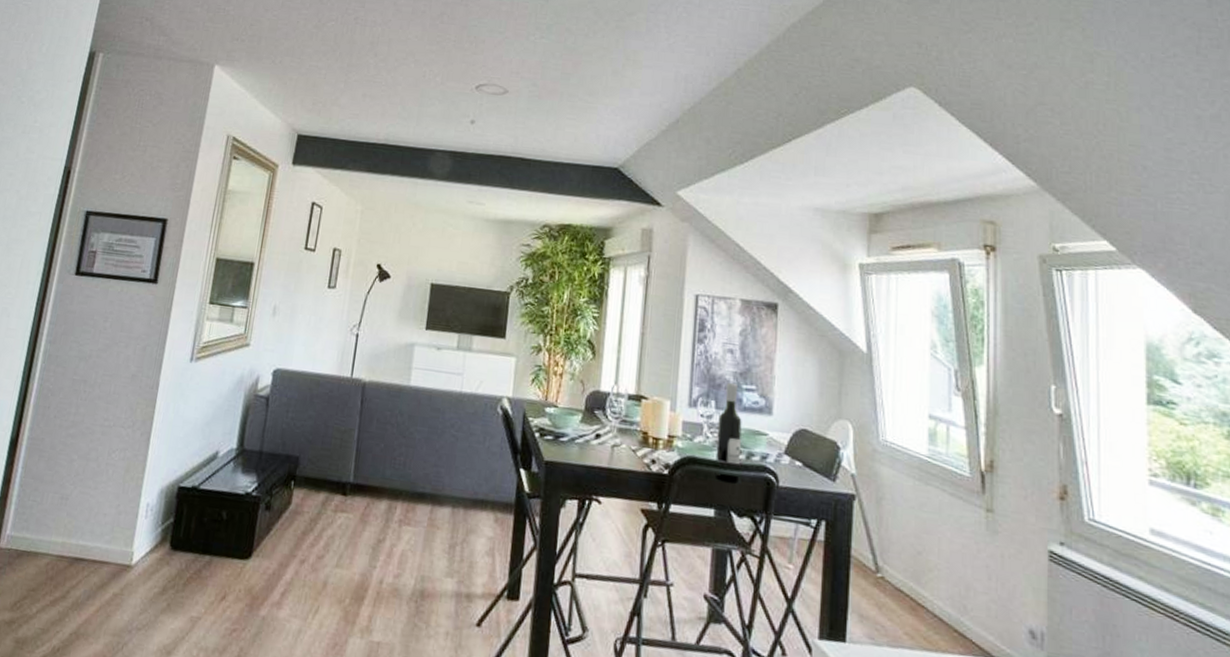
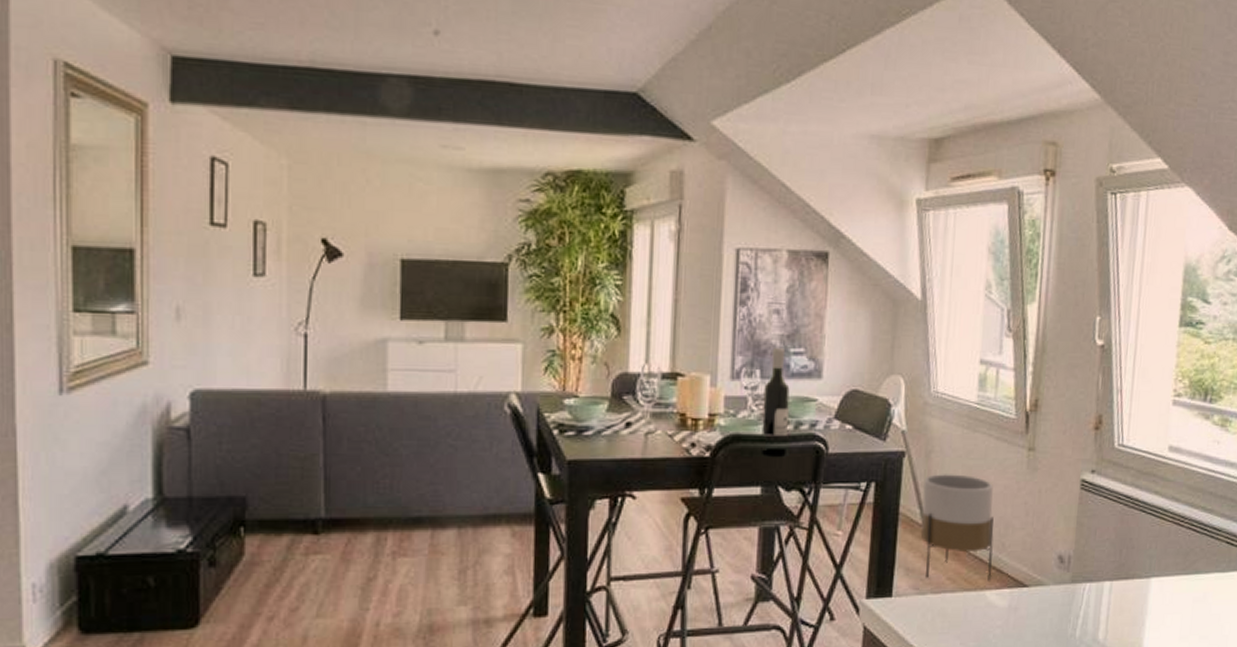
planter: none [874,521,954,646] -> present [921,474,994,582]

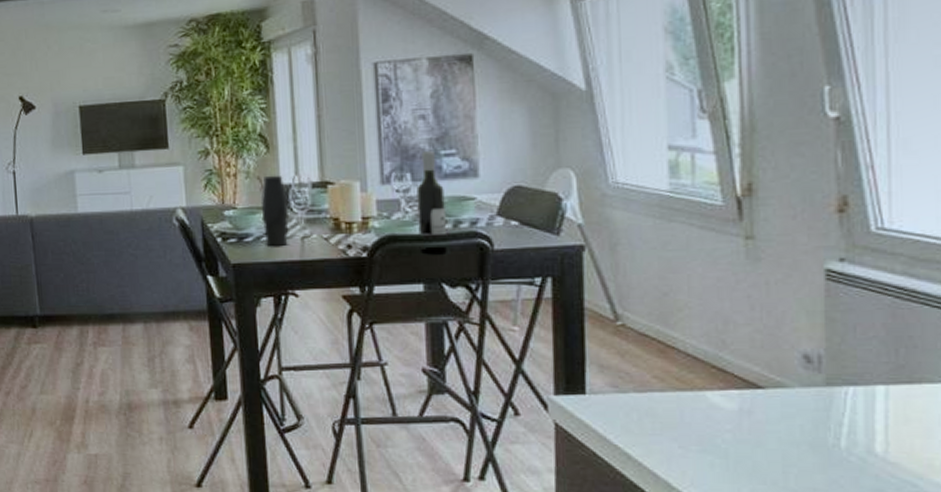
vase: none [605,361,635,441] -> present [260,175,289,246]
planter: present [921,474,994,582] -> none [610,267,712,382]

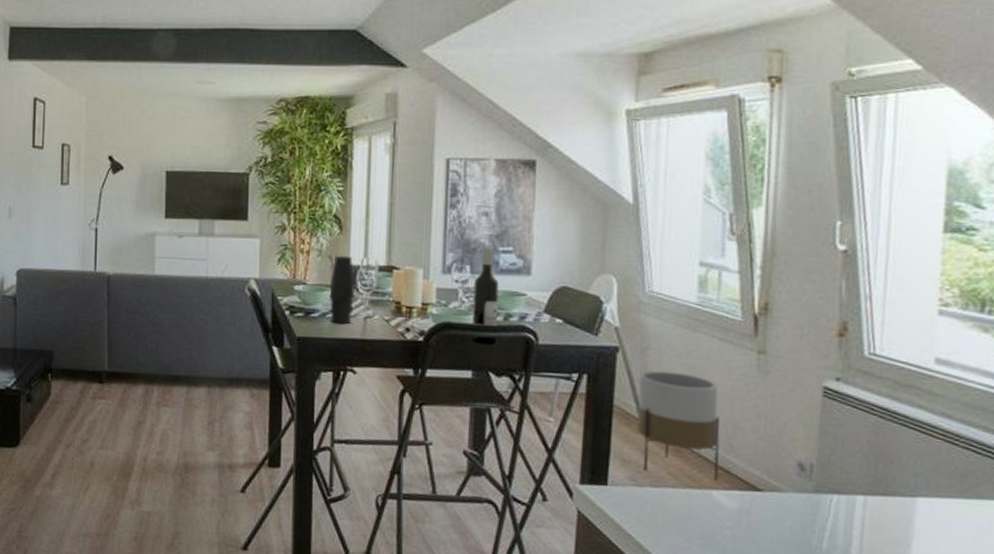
planter: none [610,267,712,382] -> present [637,370,720,482]

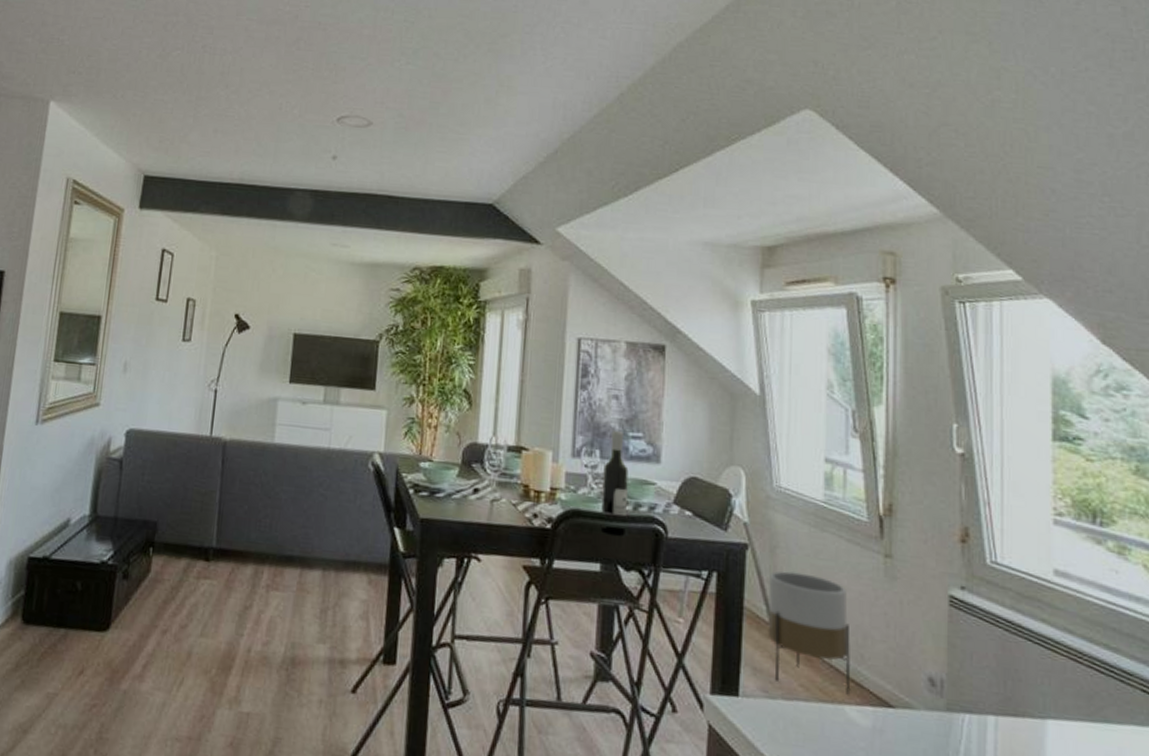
vase: present [329,255,355,324] -> none [455,432,483,506]

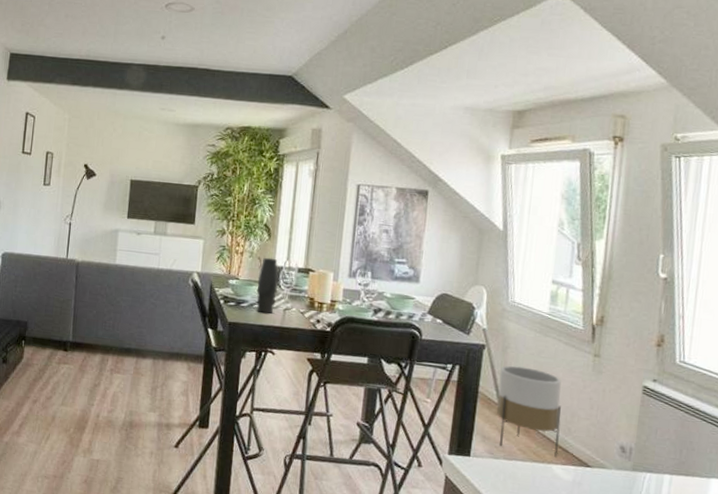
vase: none [455,432,483,506] -> present [256,257,278,314]
bottle: present [600,431,629,537] -> none [369,257,394,338]

